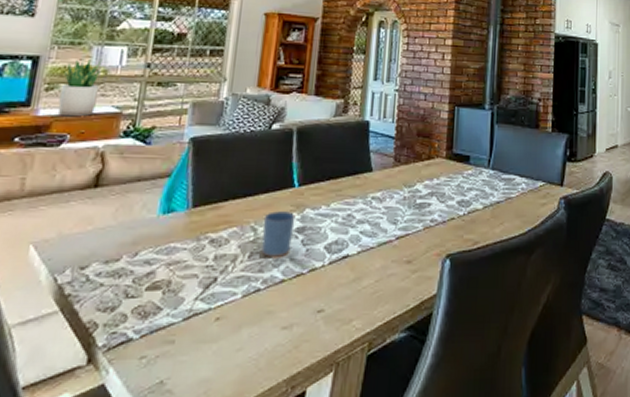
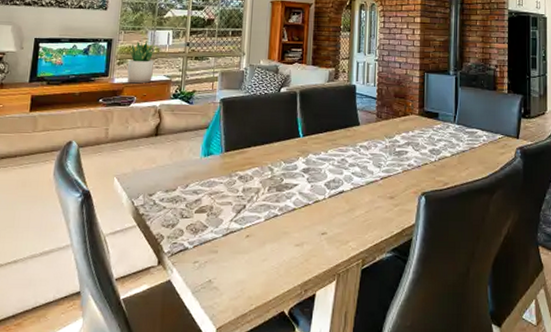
mug: present [261,211,296,257] -> none [277,156,302,191]

